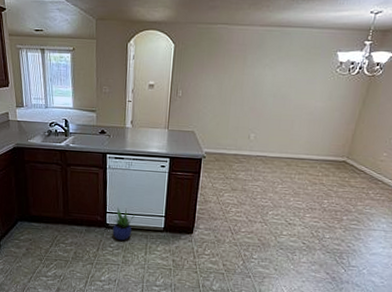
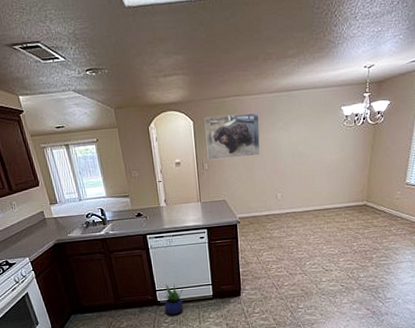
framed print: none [183,41,246,91] -> present [204,113,261,161]

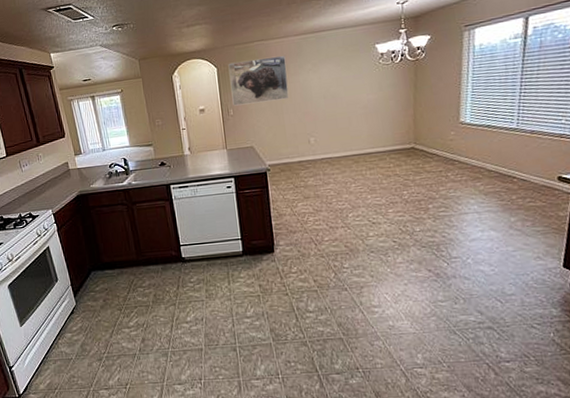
potted plant: present [164,283,184,315] -> none [188,238,211,274]

